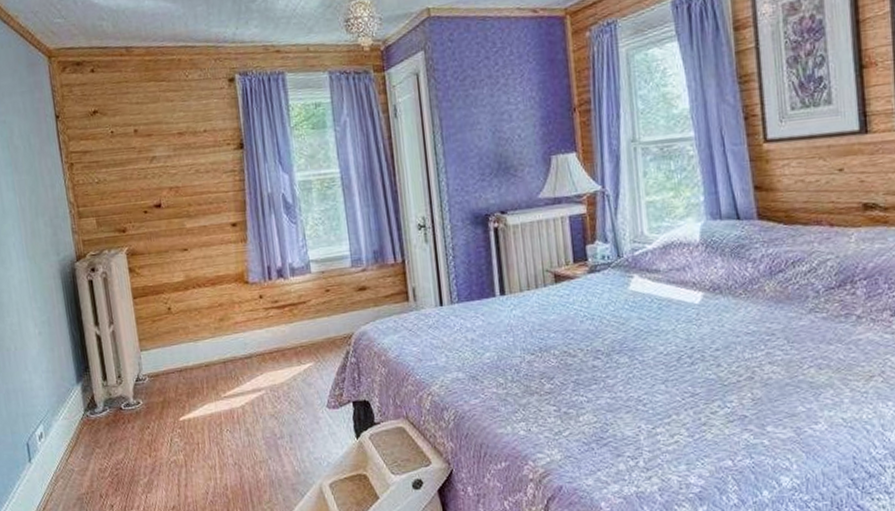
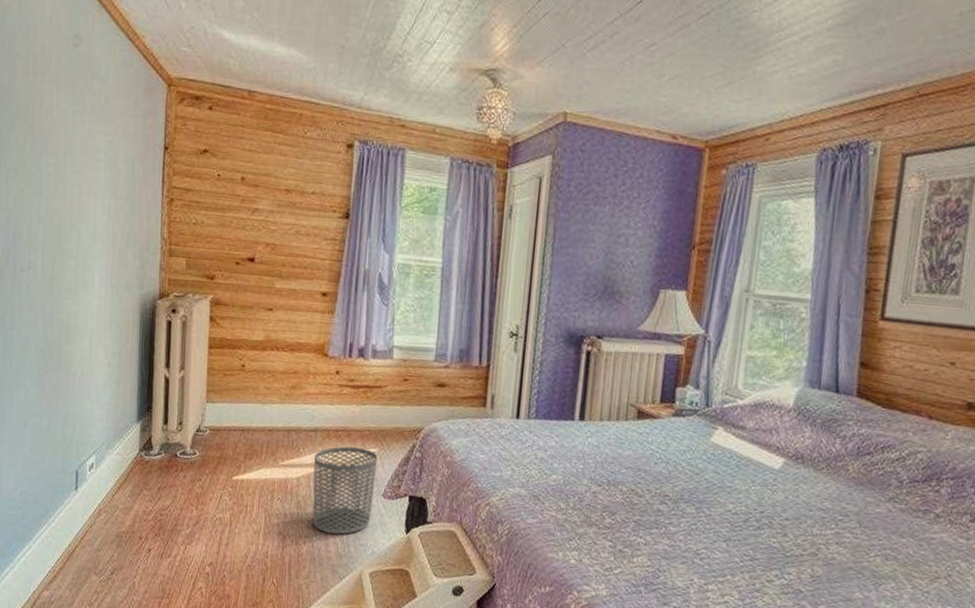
waste bin: none [254,364,320,454] -> present [312,446,377,535]

